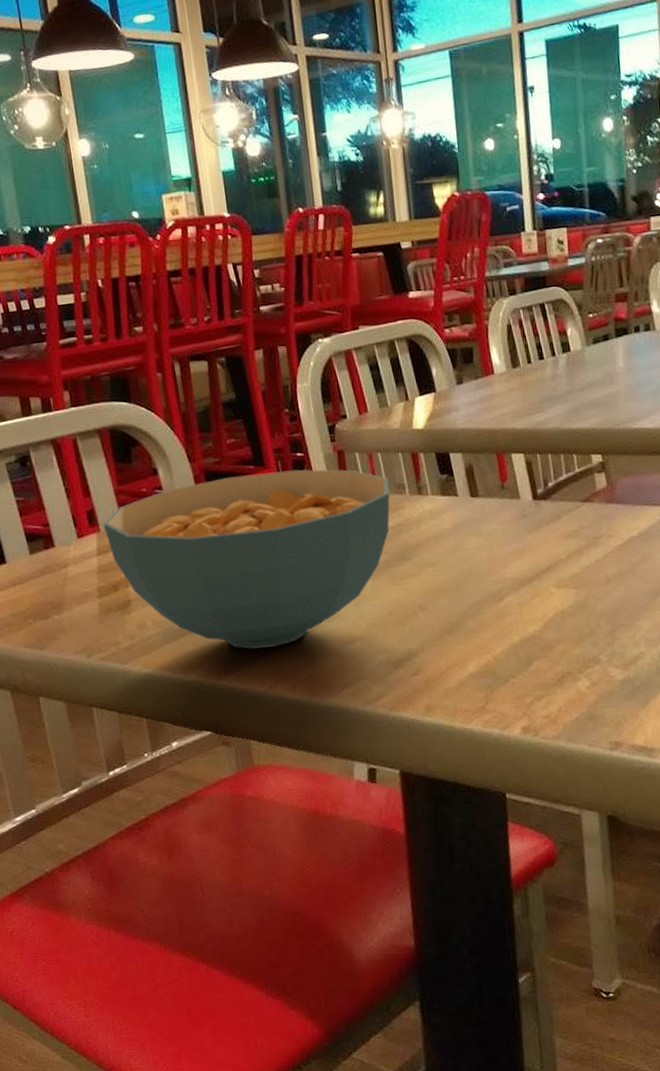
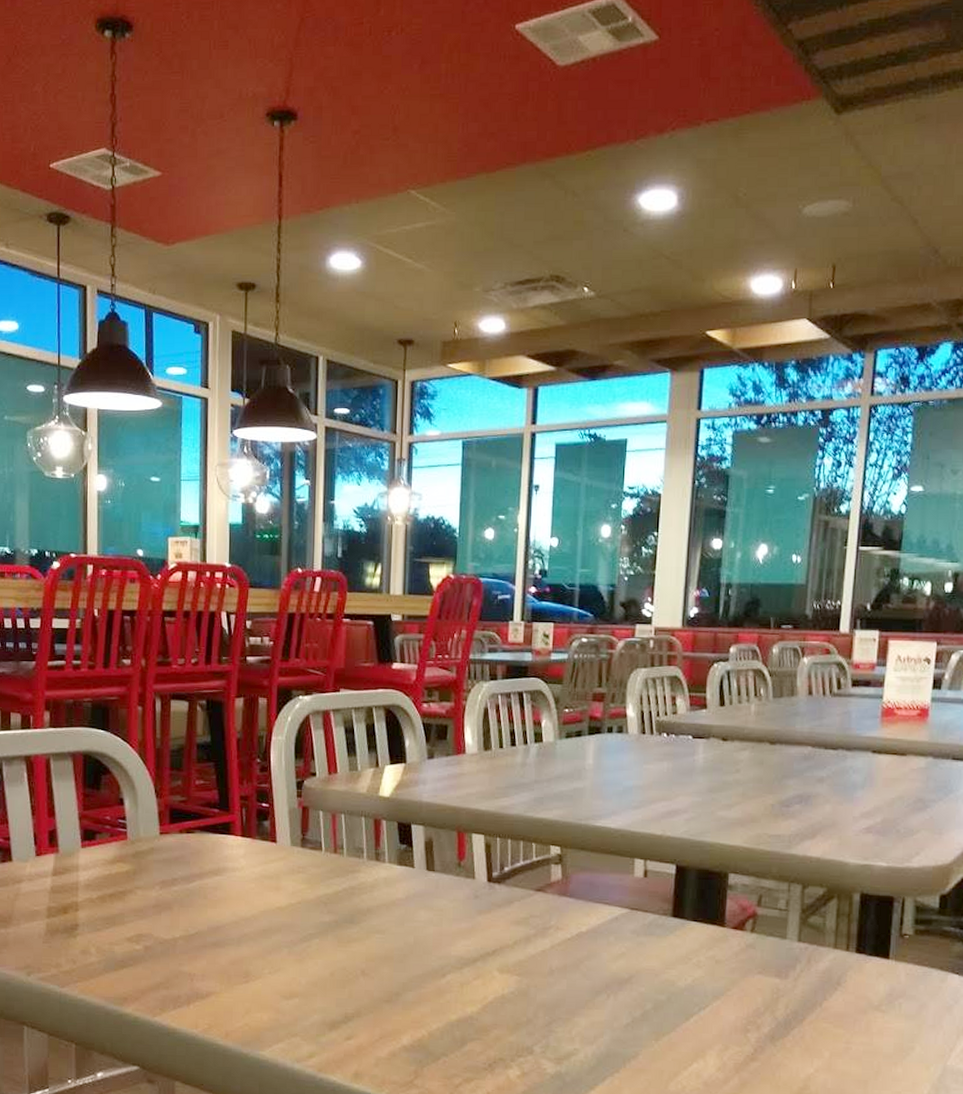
cereal bowl: present [103,469,390,649] -> none [62,817,349,991]

